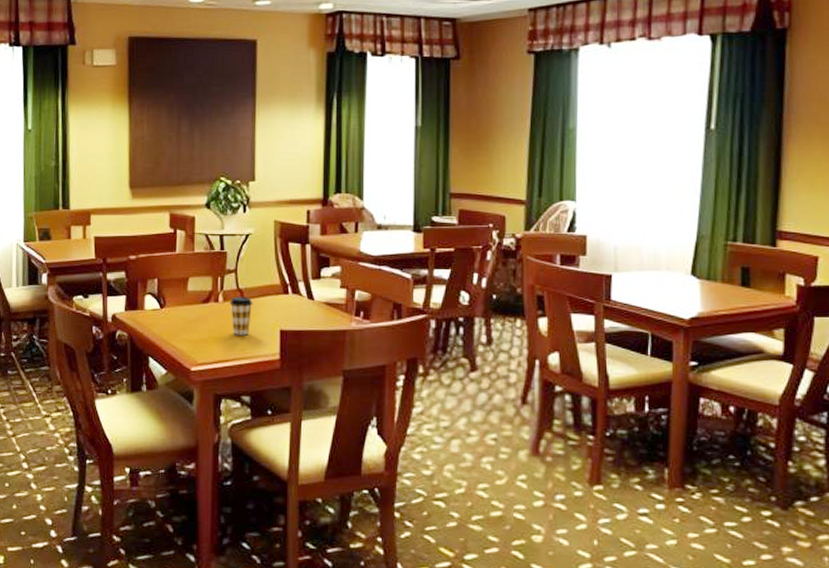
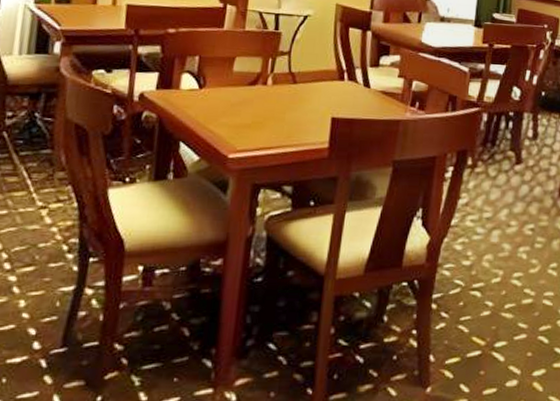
coffee cup: present [229,296,253,336] -> none [279,80,305,122]

